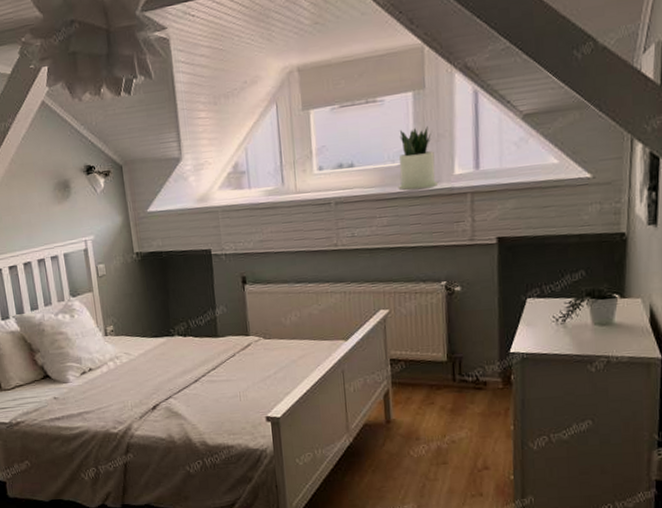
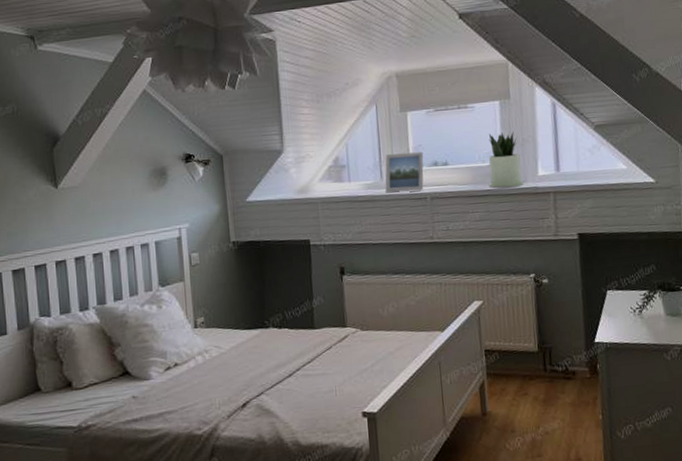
picture frame: none [286,153,328,199] -> present [385,152,424,193]

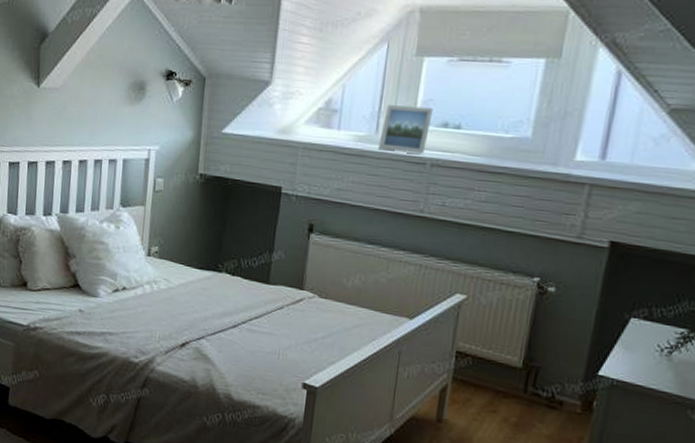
planter: present [488,131,525,189] -> none [506,99,560,170]

